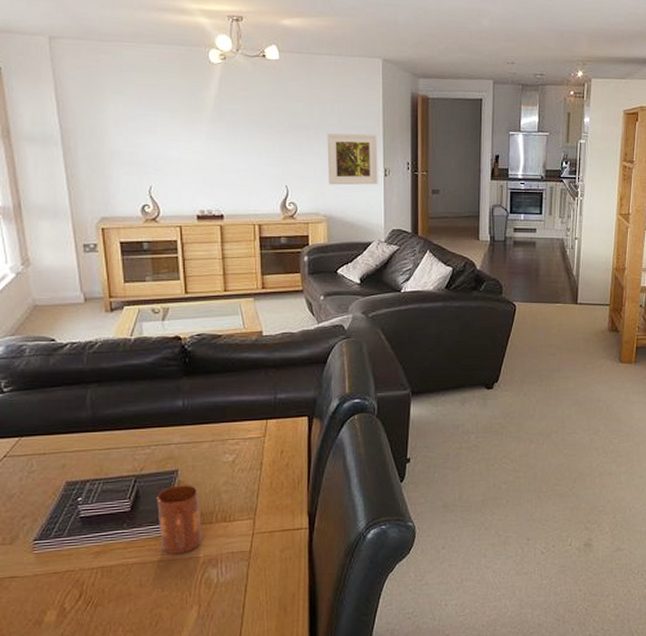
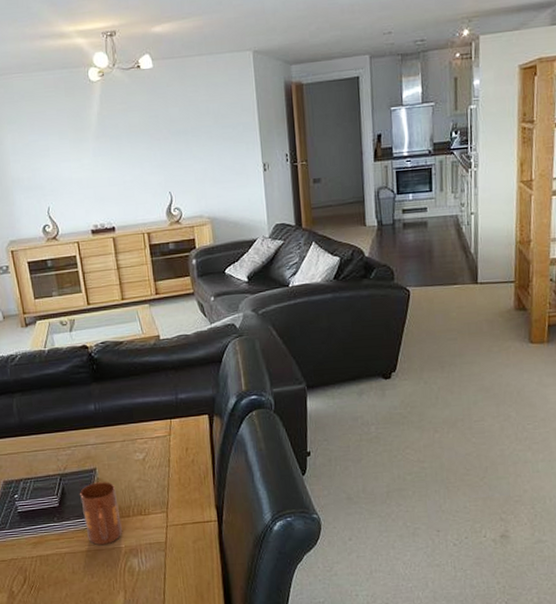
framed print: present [327,133,378,185] -> none [204,129,258,187]

